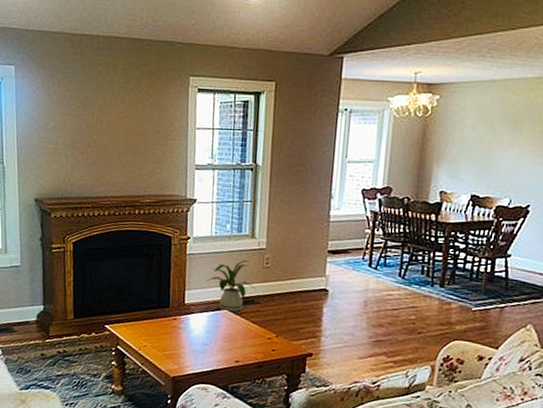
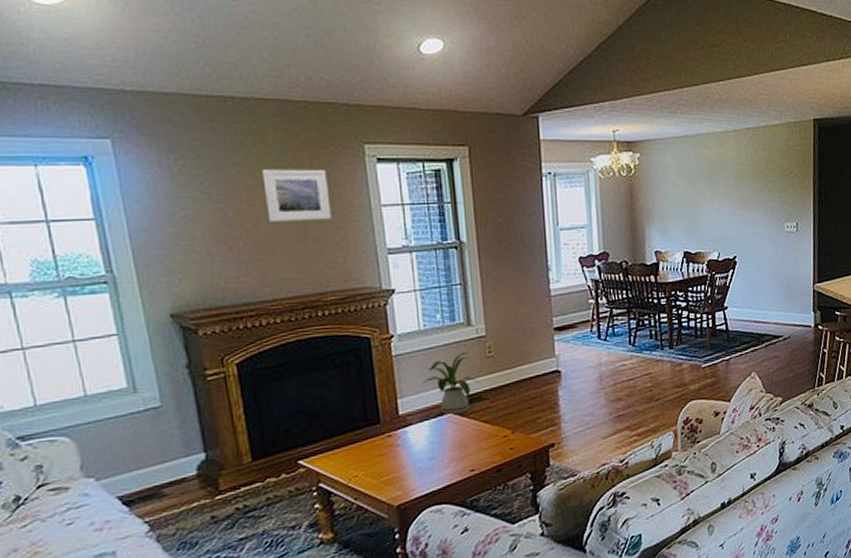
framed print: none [110,93,158,137] -> present [262,169,332,222]

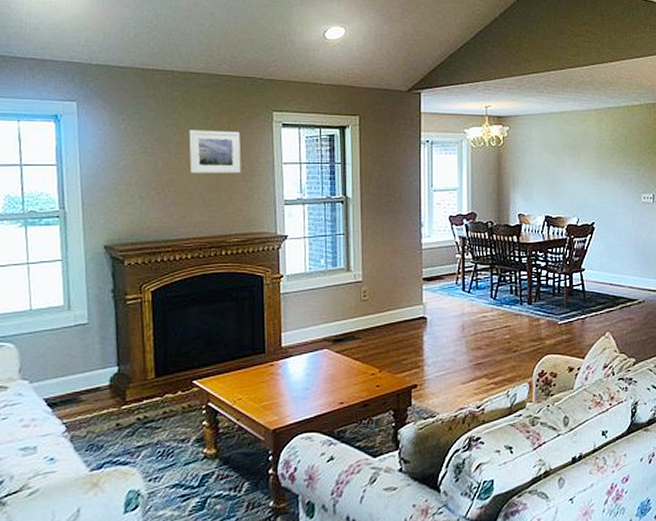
house plant: present [422,351,482,415] -> none [304,294,356,351]

